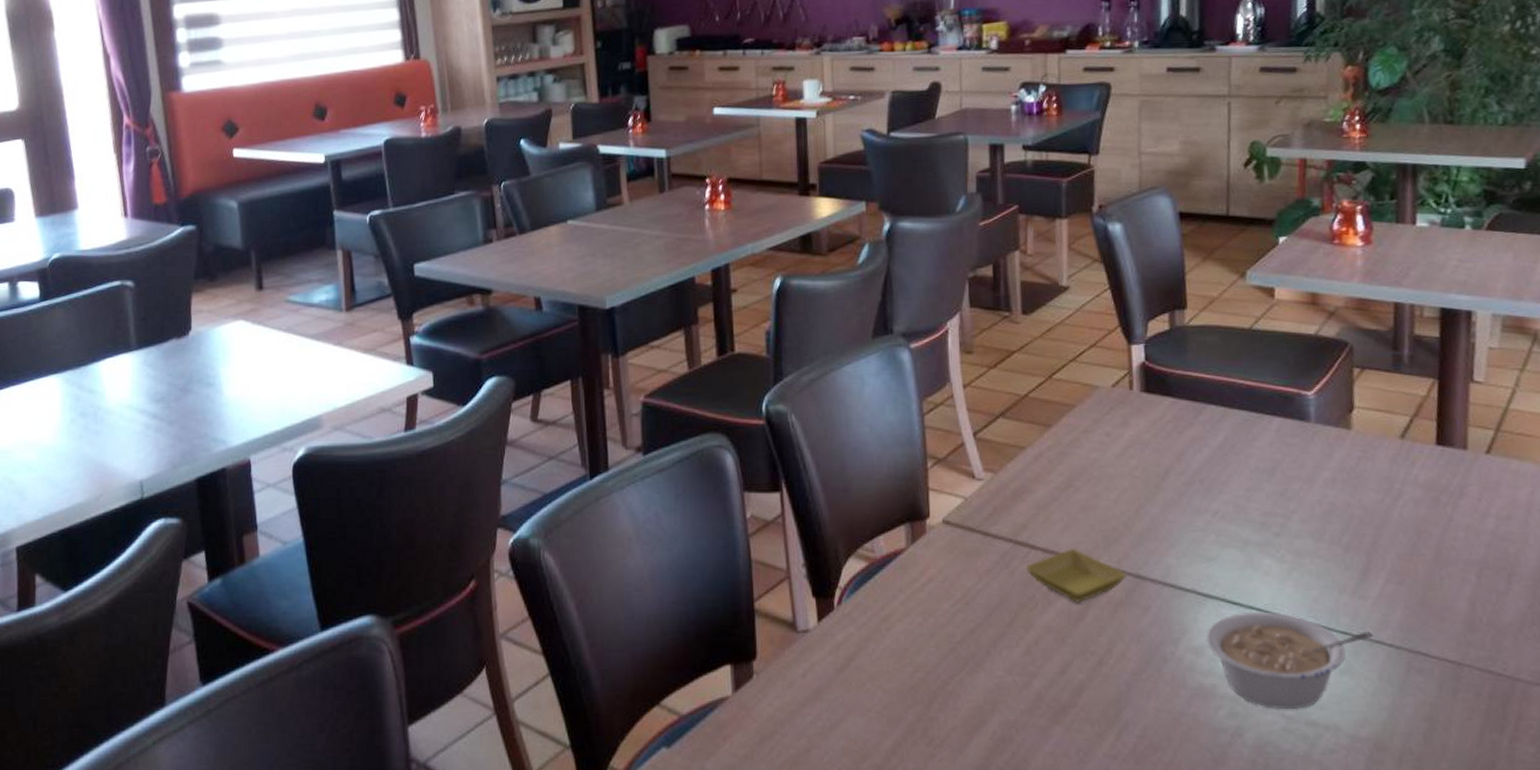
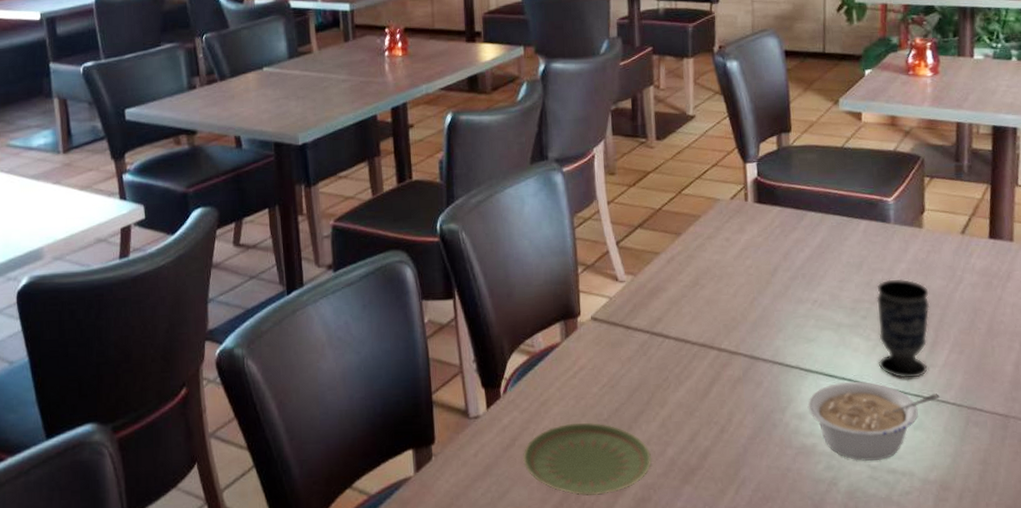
plate: none [859,644,1014,731] -> present [522,422,652,496]
saucer: present [1025,548,1127,604] -> none [660,336,743,383]
cup: none [1293,489,1361,611] -> present [876,279,930,379]

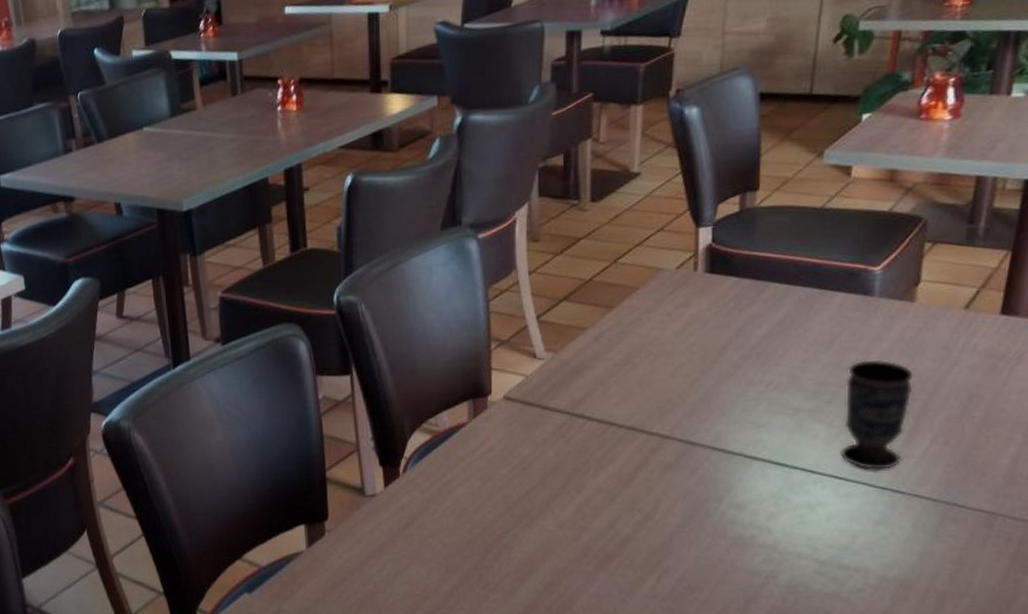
plate: present [522,422,652,496] -> none [421,504,563,577]
legume: present [807,381,940,461] -> none [749,471,912,556]

